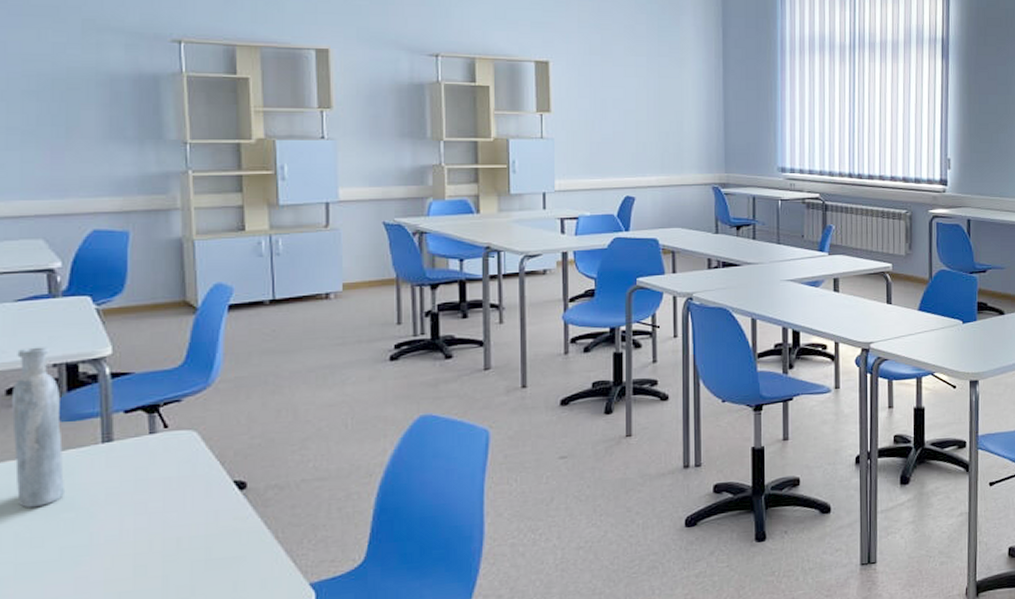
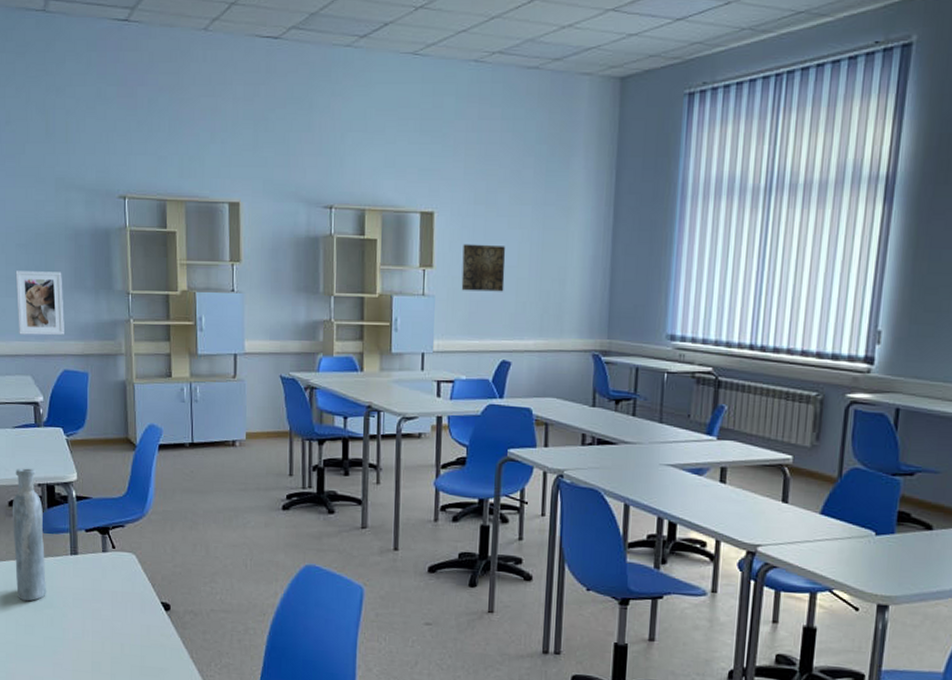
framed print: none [21,120,94,193] -> present [15,271,64,336]
wall art: none [581,90,624,134] -> present [461,244,506,292]

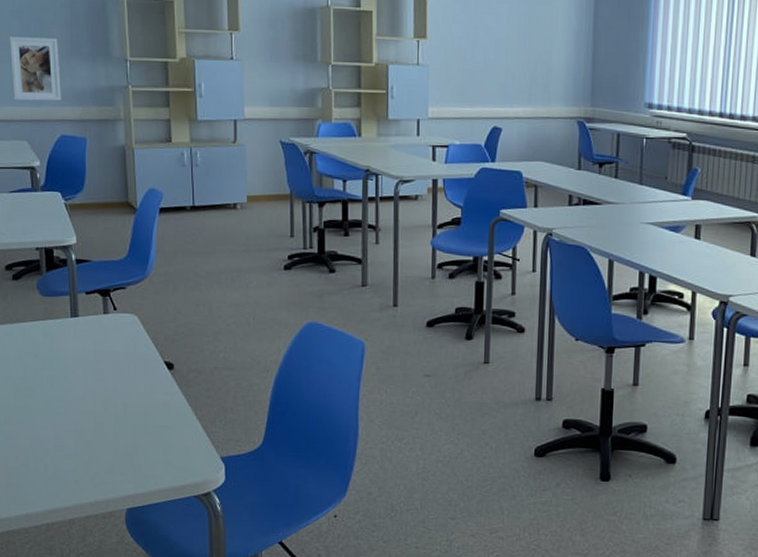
bottle: present [13,468,46,602] -> none [10,232,46,364]
wall art: present [461,244,506,292] -> none [454,16,495,62]

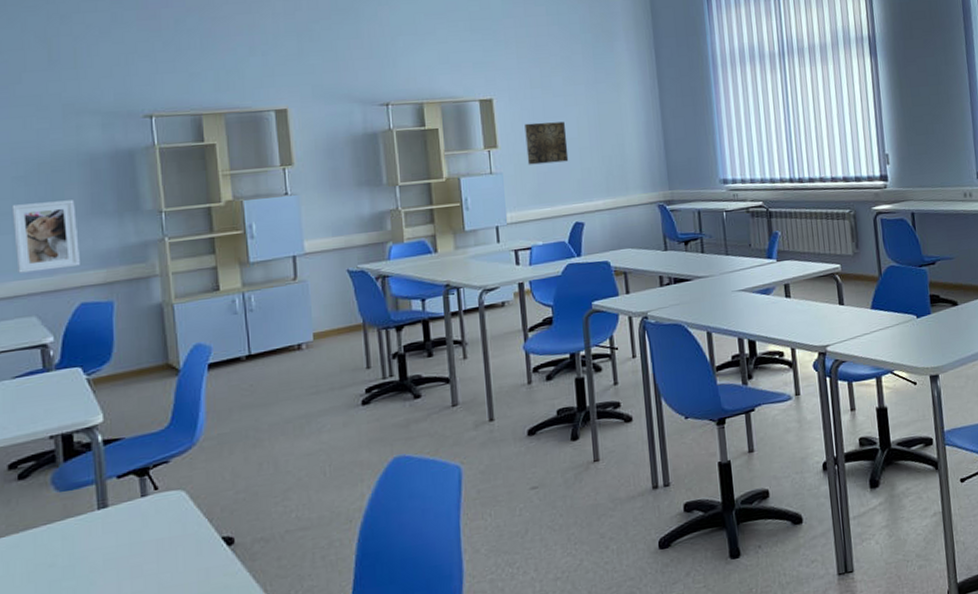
wall art: none [454,16,495,62] -> present [524,121,569,165]

